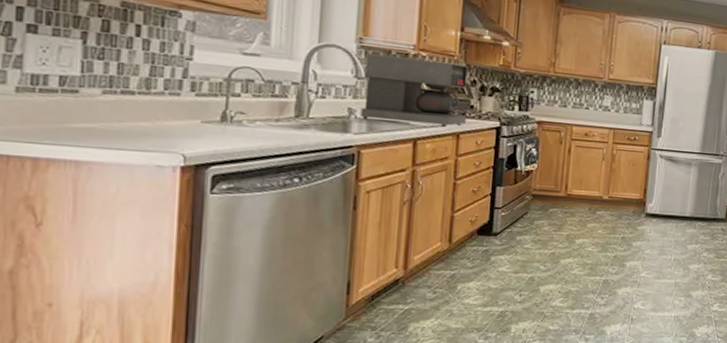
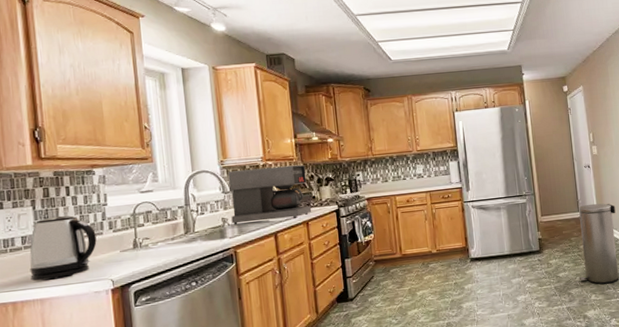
kettle: none [65,59,171,140] -> present [29,215,97,282]

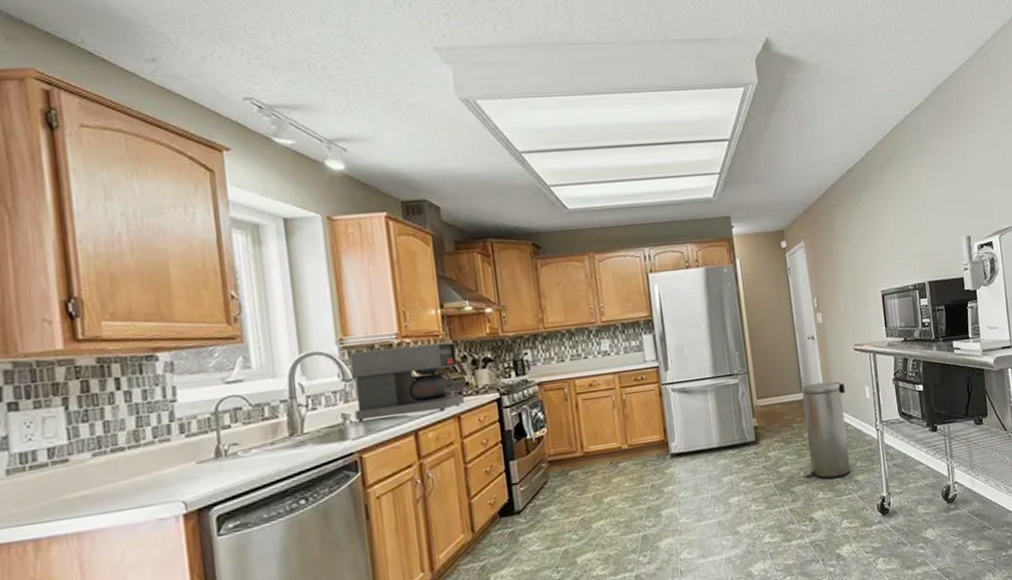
kettle: present [29,215,97,282] -> none [59,417,162,509]

